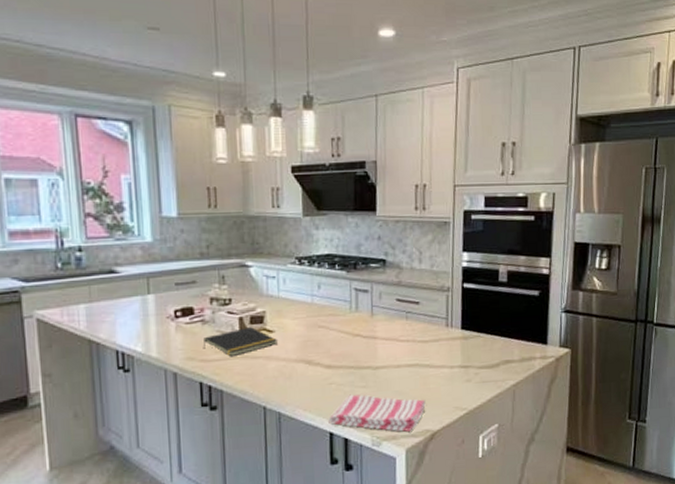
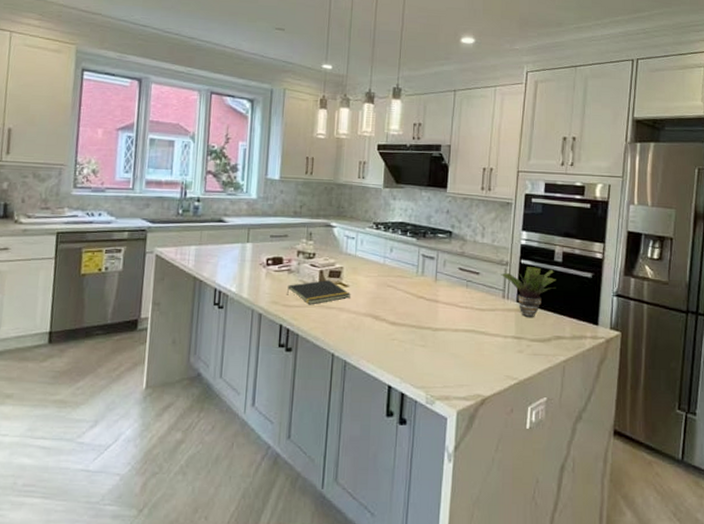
dish towel: present [328,394,426,432] -> none [388,351,479,394]
potted plant: none [442,290,502,345] -> present [501,267,556,318]

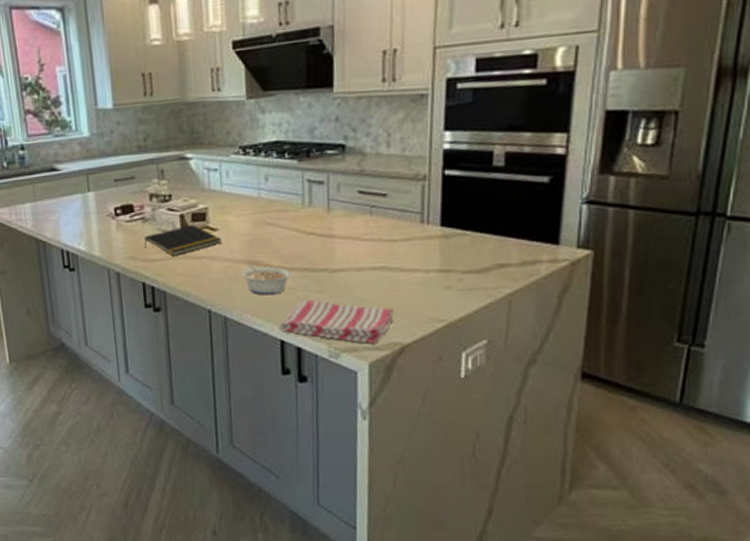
legume: none [363,315,403,345] -> present [241,261,292,296]
dish towel: none [388,351,479,394] -> present [279,299,394,344]
potted plant: present [501,267,556,318] -> none [416,177,497,245]

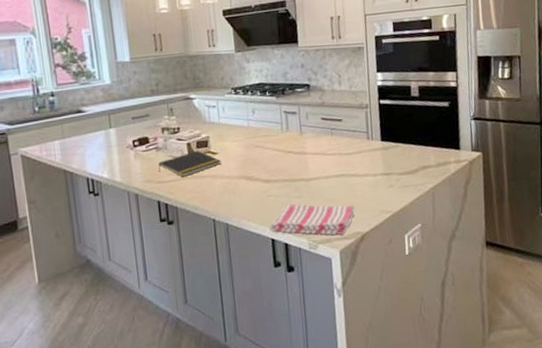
legume: present [241,261,292,296] -> none [238,177,277,204]

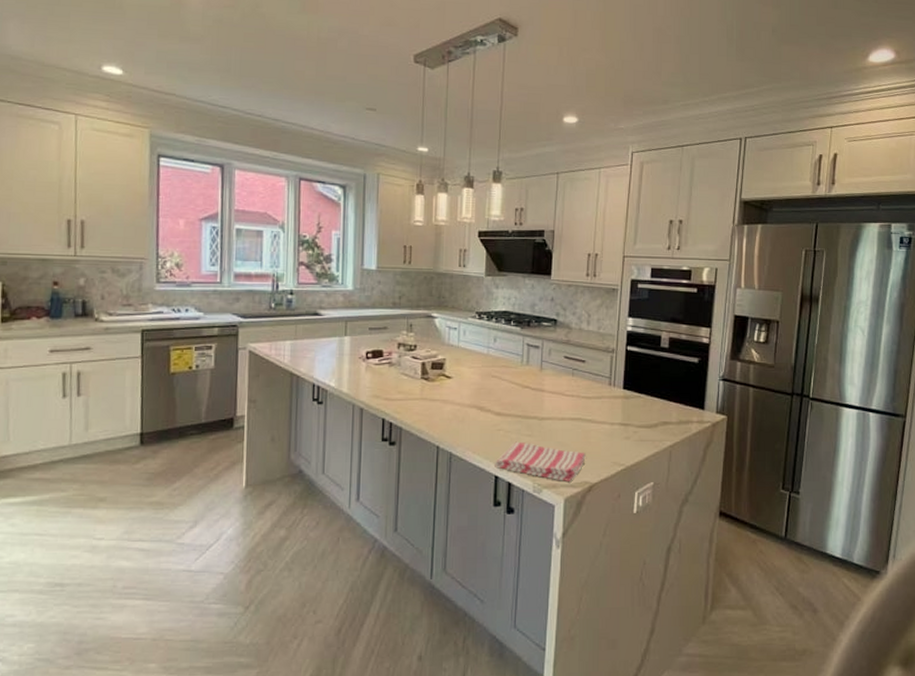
notepad: present [158,151,222,177] -> none [388,372,455,397]

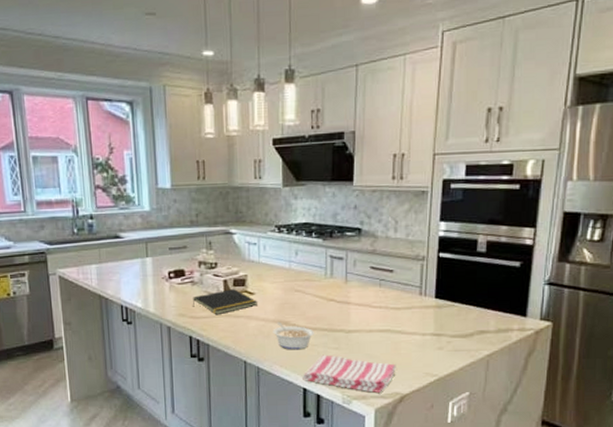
notepad: none [388,372,455,397] -> present [192,289,259,314]
legume: none [467,406,508,436] -> present [273,321,314,350]

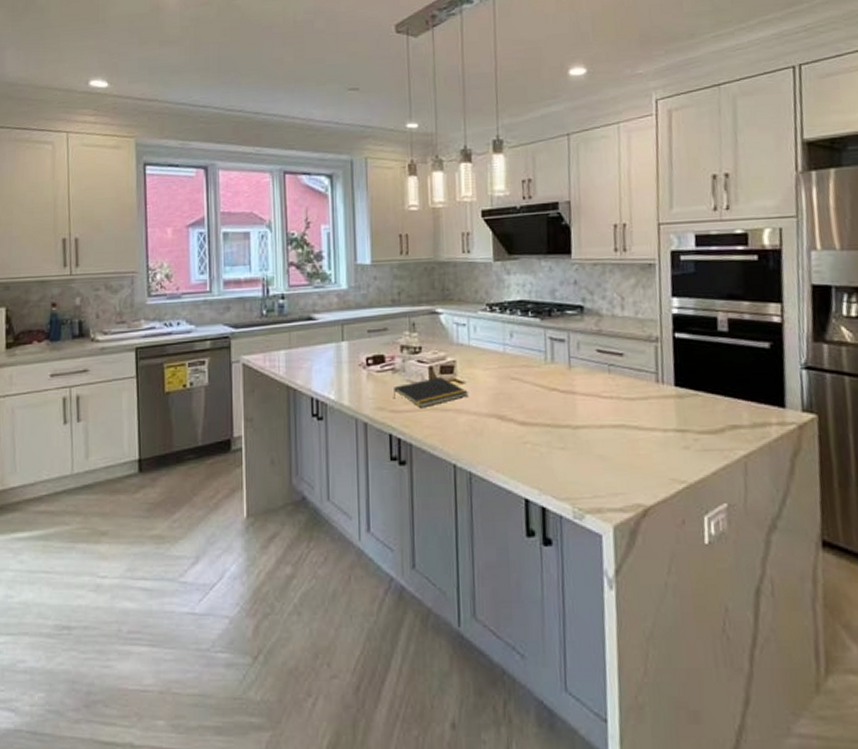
legume: present [273,321,314,350] -> none [486,415,535,451]
dish towel: present [302,354,396,393] -> none [523,456,636,504]

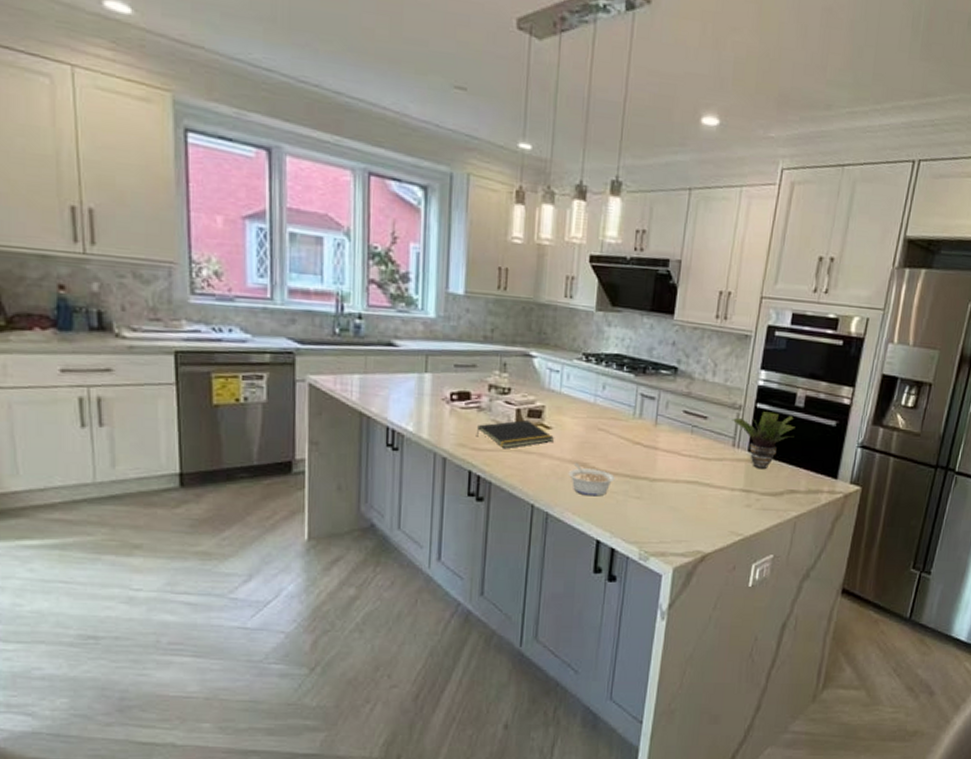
legume: none [486,415,535,451] -> present [568,462,615,497]
potted plant: none [650,340,724,405] -> present [732,411,795,470]

